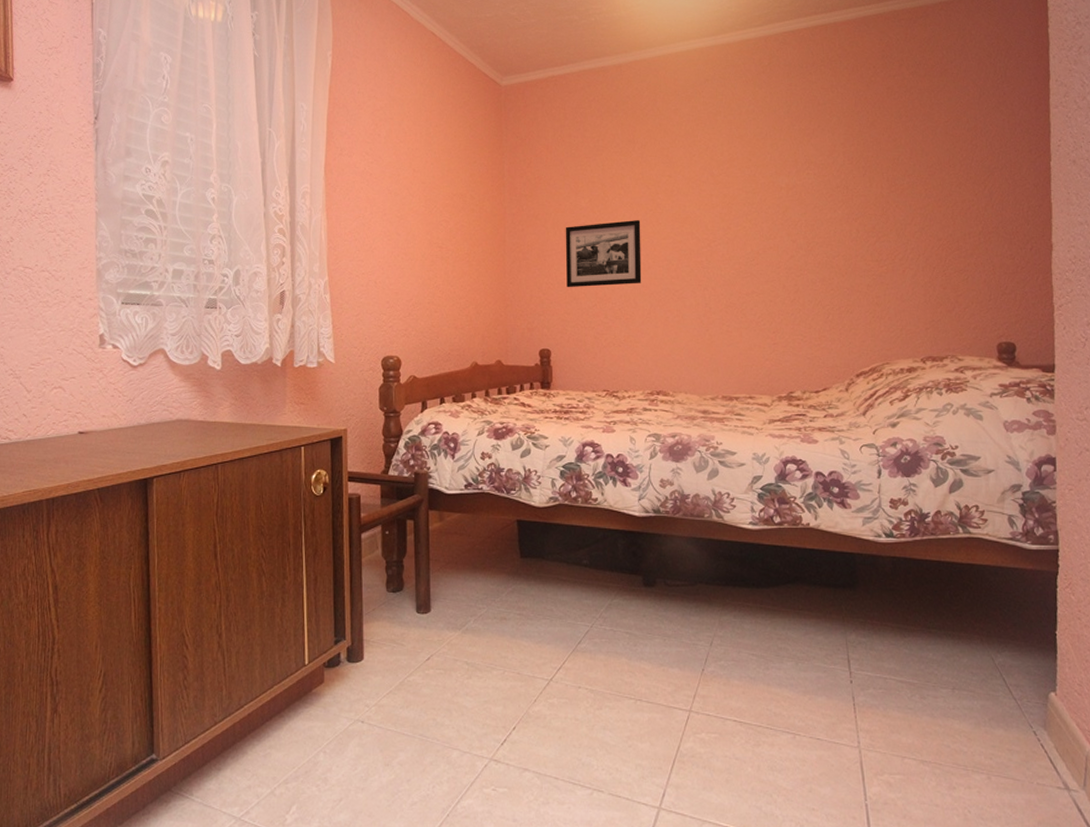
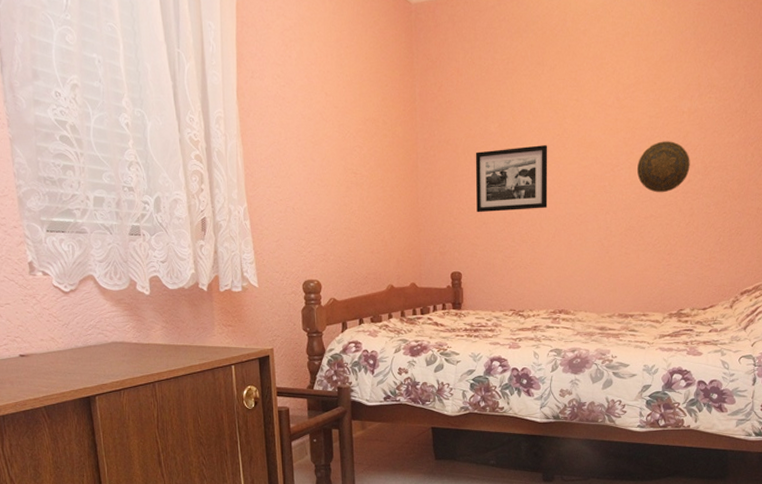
decorative plate: none [736,216,792,269] -> present [637,141,690,193]

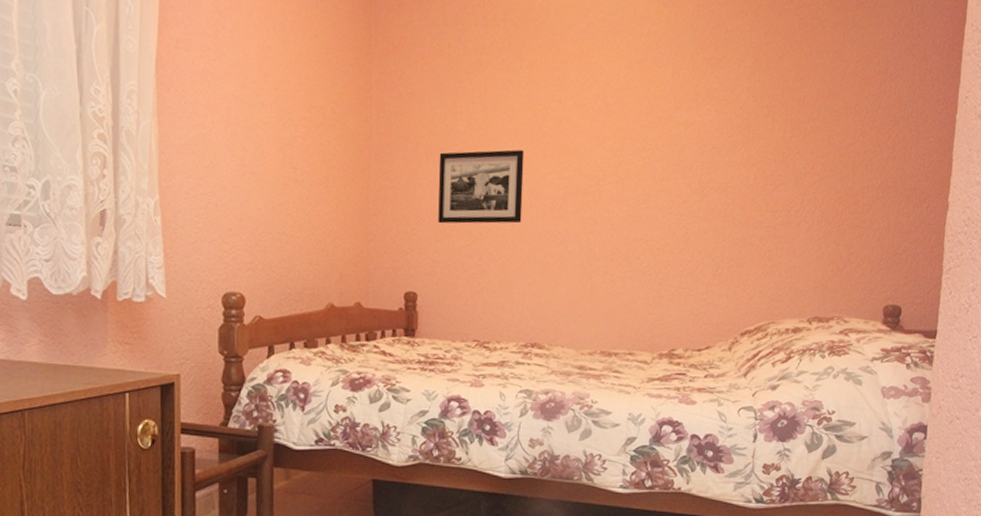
decorative plate: present [637,141,690,193] -> none [626,154,686,214]

